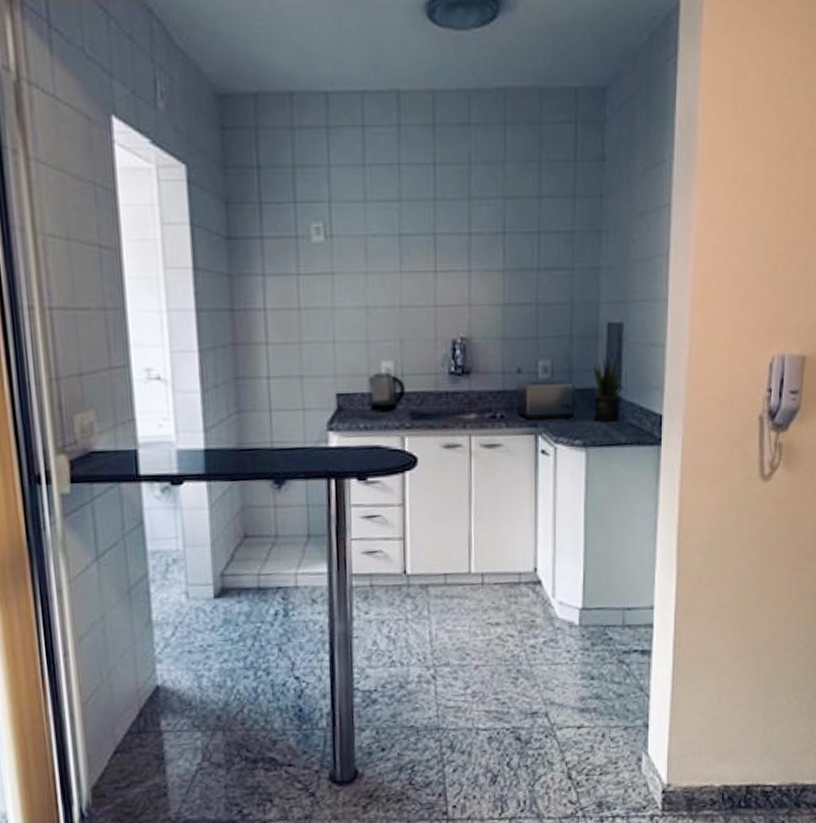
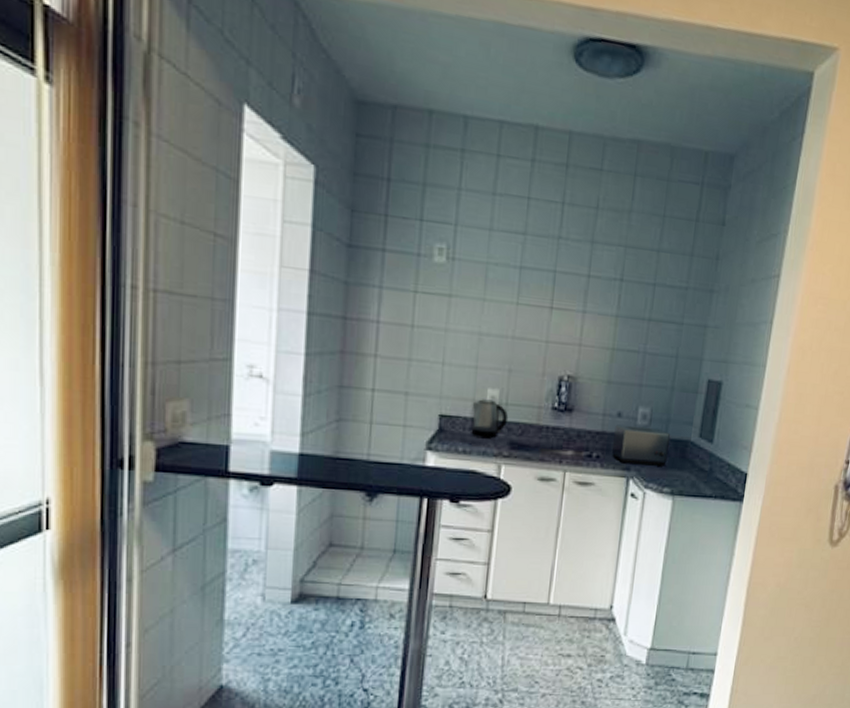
potted plant: present [593,357,622,423] -> none [684,412,714,475]

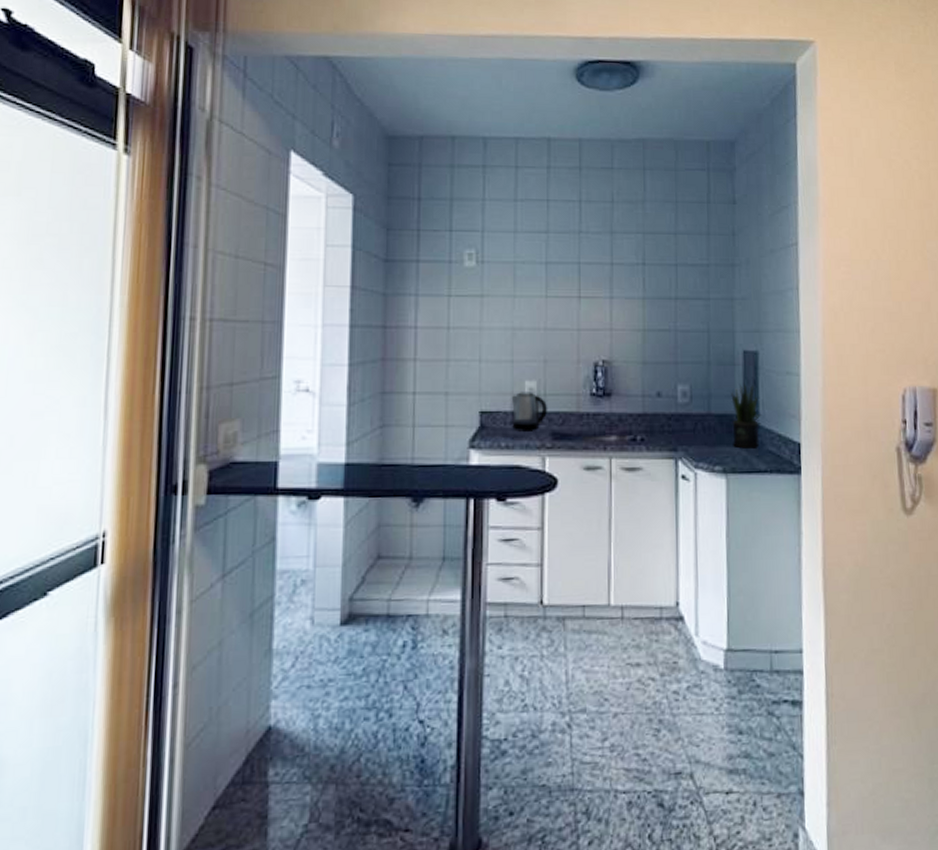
toaster: present [611,424,671,467] -> none [655,404,715,445]
potted plant: none [684,412,714,475] -> present [731,384,760,449]

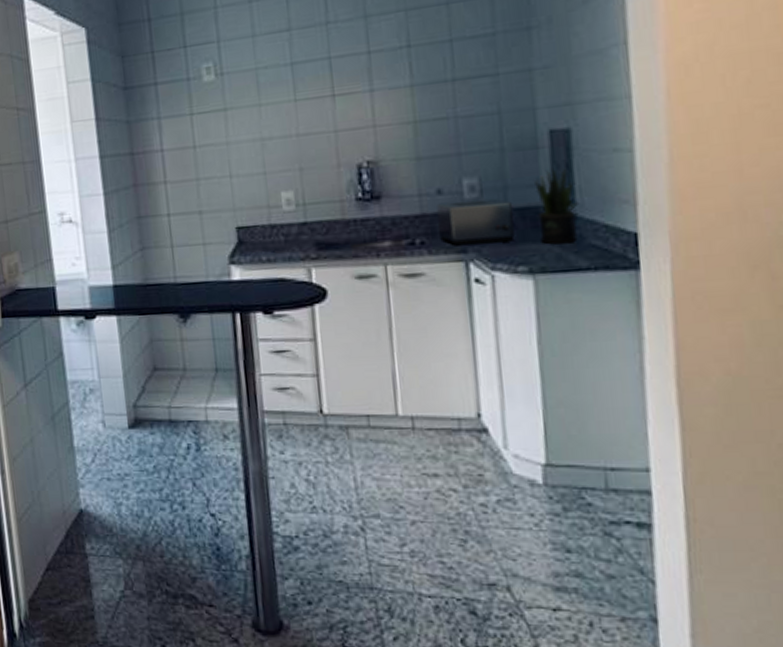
kettle: present [512,392,547,432] -> none [269,203,308,245]
toaster: none [655,404,715,445] -> present [437,199,515,246]

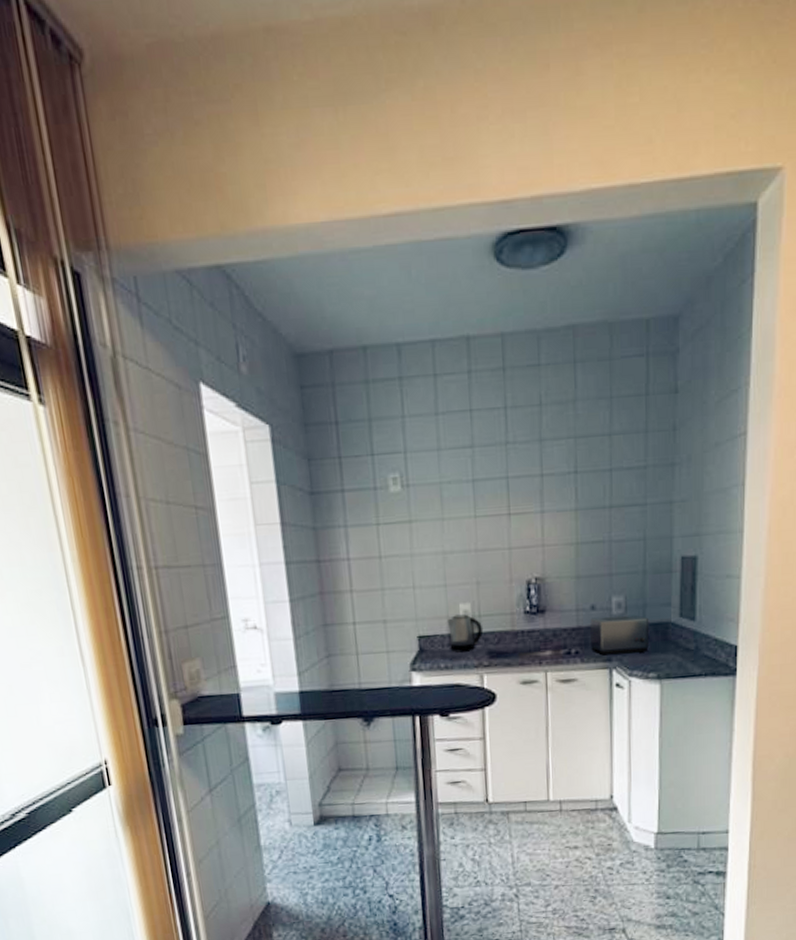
kettle: none [269,203,308,245] -> present [448,614,482,653]
potted plant: present [534,169,576,245] -> none [667,591,696,655]

